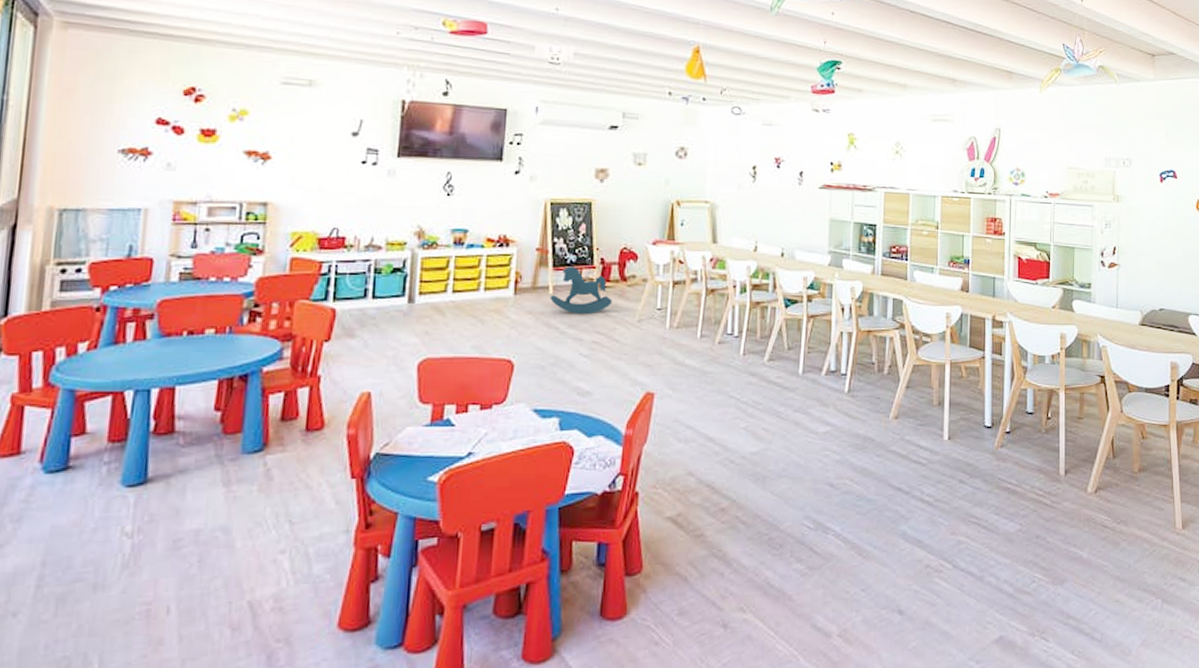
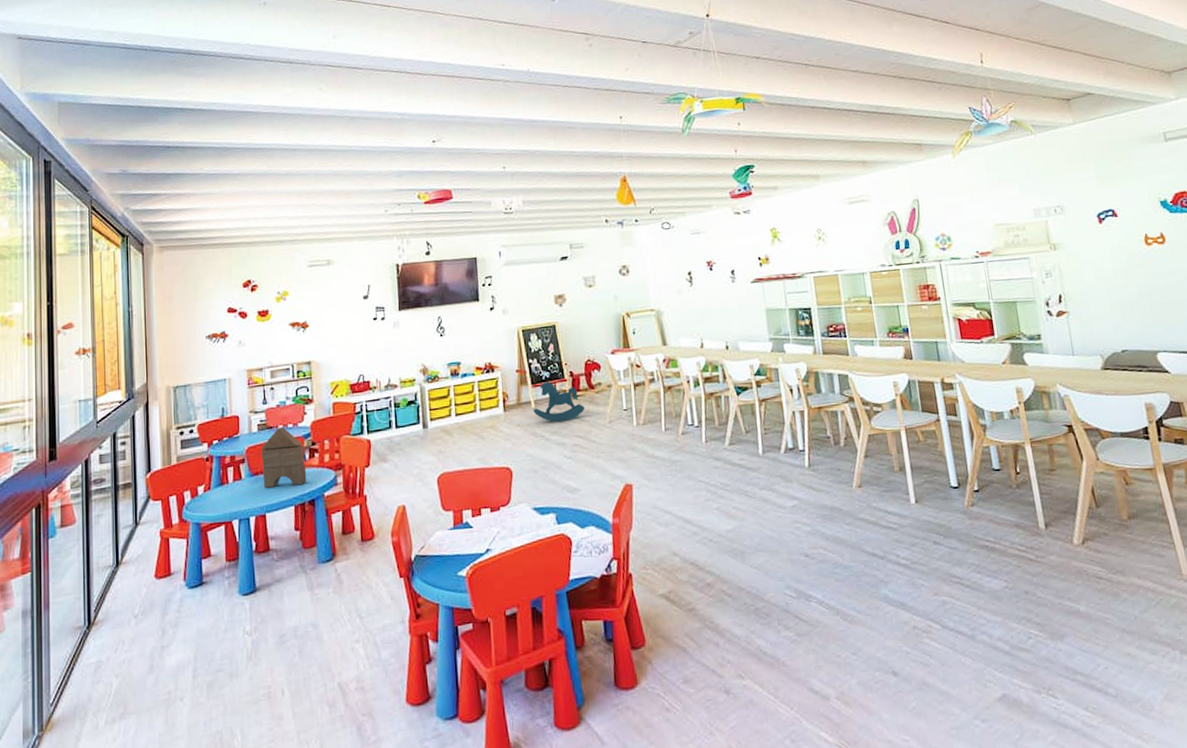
toy blocks: none [176,280,243,355] -> present [261,427,307,488]

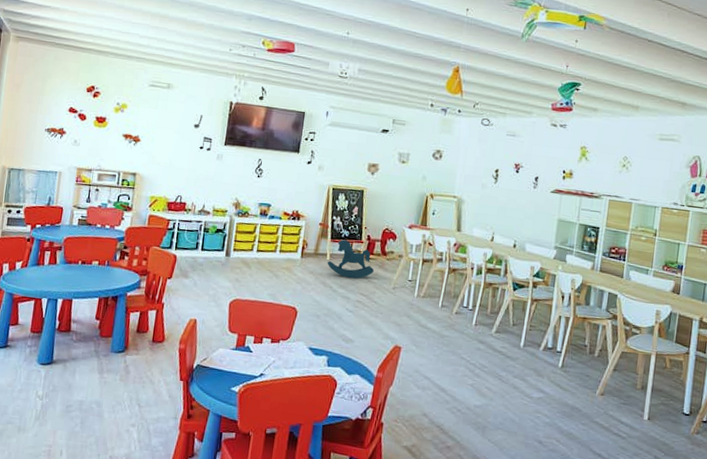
toy blocks: present [261,427,307,488] -> none [74,226,117,282]

